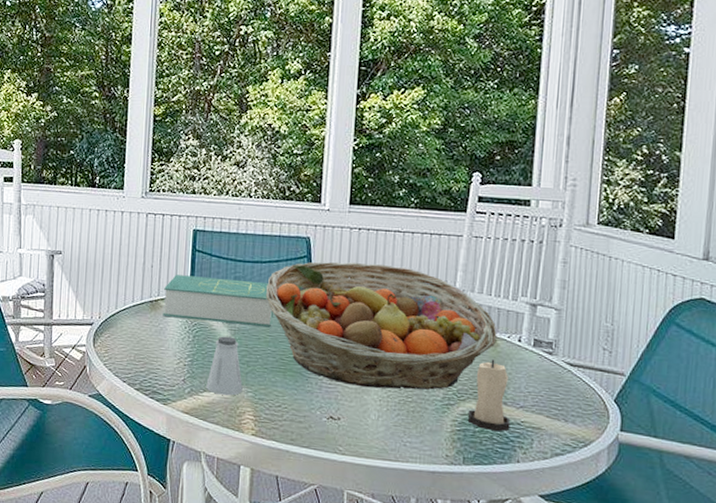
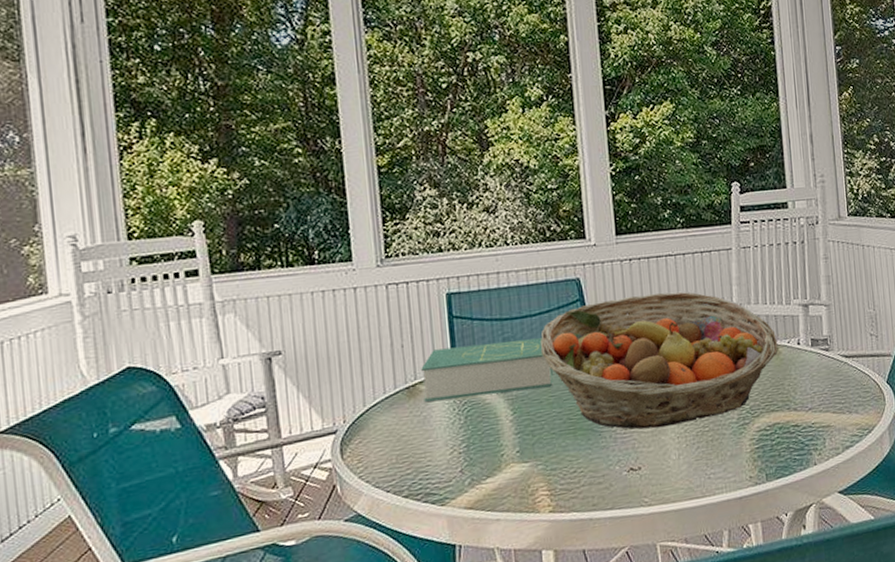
saltshaker: present [206,336,243,396] -> none [488,407,532,477]
candle: present [467,359,511,432] -> none [763,368,803,441]

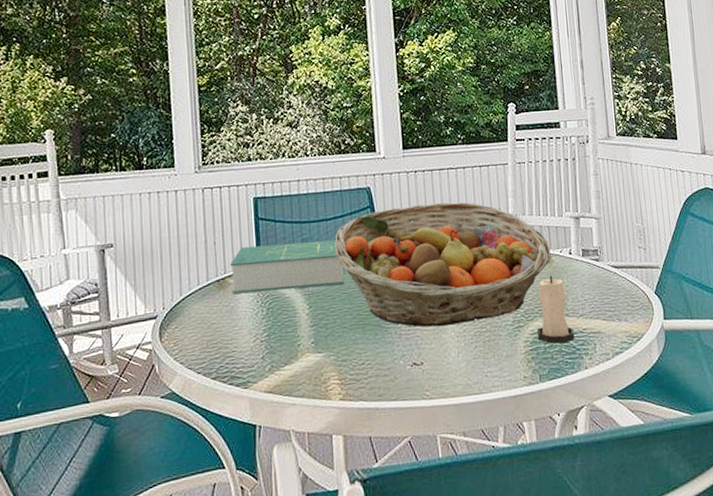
candle: none [763,368,803,441] -> present [537,275,575,344]

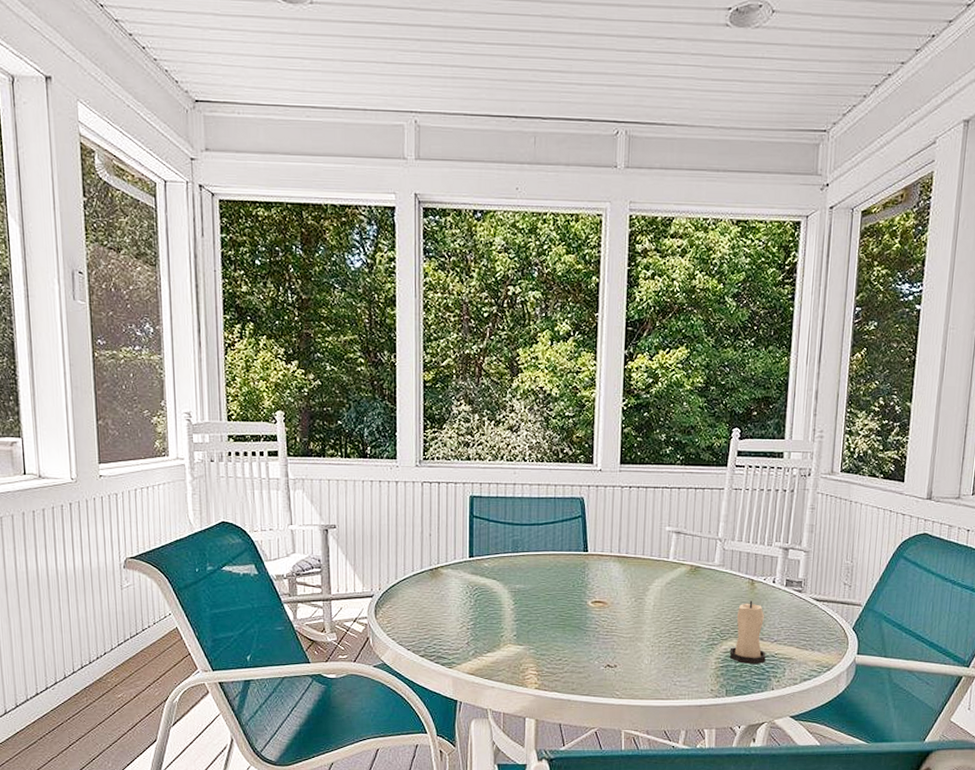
book: present [230,240,345,294] -> none [443,542,551,587]
fruit basket: present [334,202,551,327] -> none [543,519,755,636]

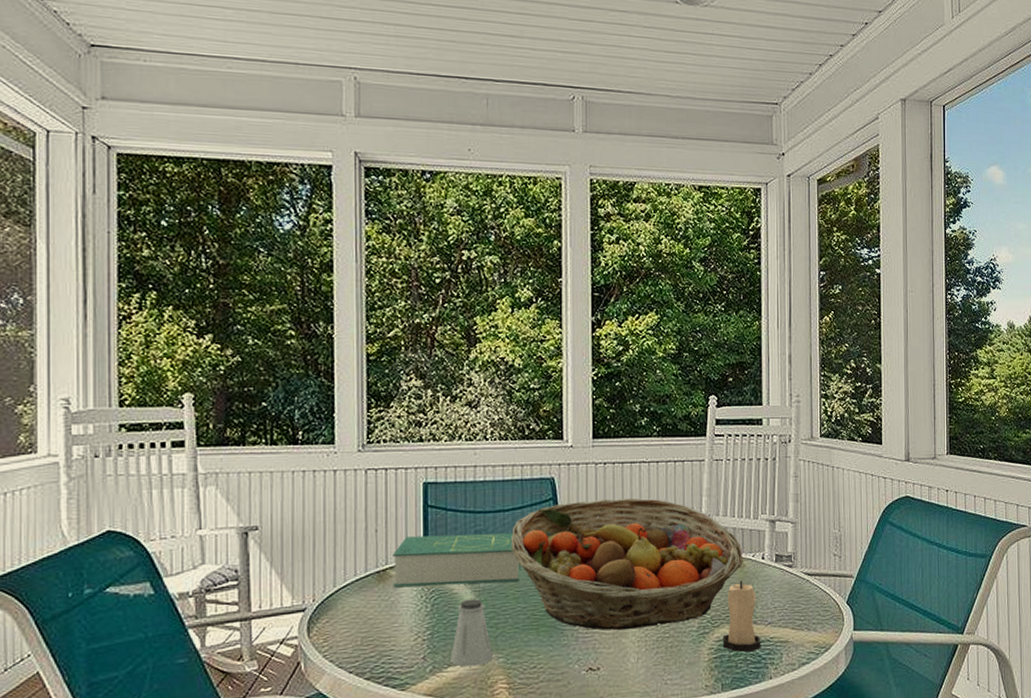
book: none [443,542,551,587] -> present [393,533,521,587]
saltshaker: none [489,598,525,654] -> present [450,599,493,667]
fruit basket: none [543,519,755,636] -> present [510,498,743,631]

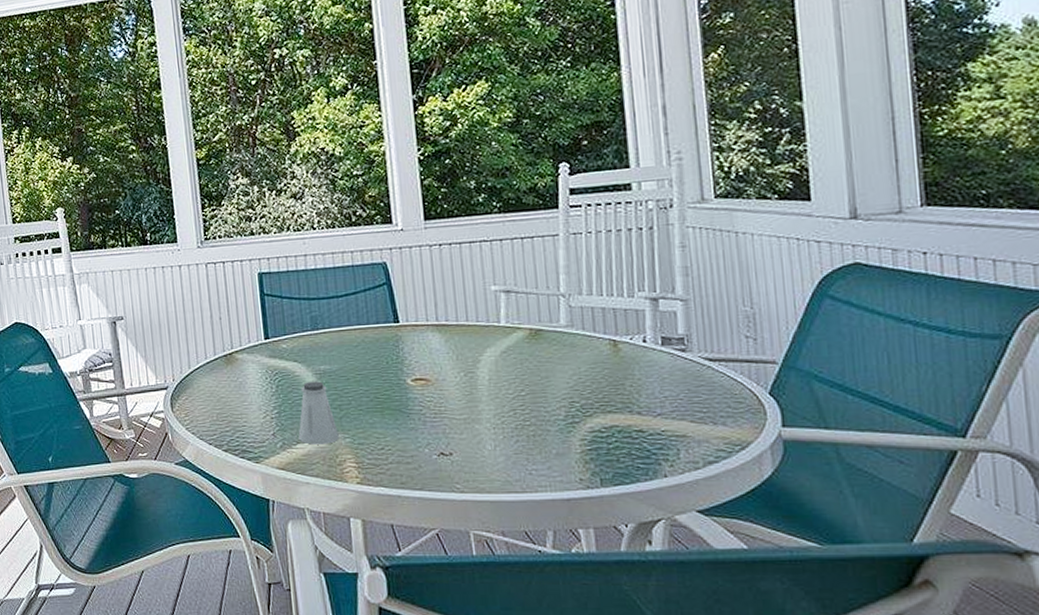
book: present [393,533,521,587] -> none [237,318,360,369]
fruit basket: present [510,498,743,631] -> none [346,279,618,416]
candle: present [722,580,761,653] -> none [597,366,650,446]

